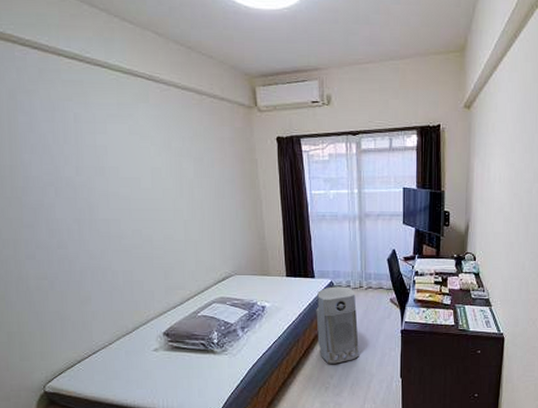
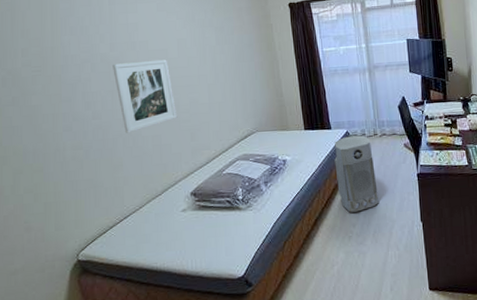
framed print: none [79,189,151,266] -> present [113,59,178,133]

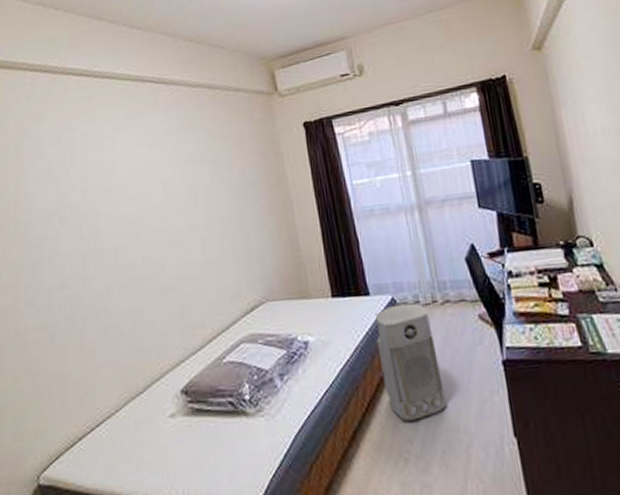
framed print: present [113,59,178,133] -> none [84,207,164,308]

